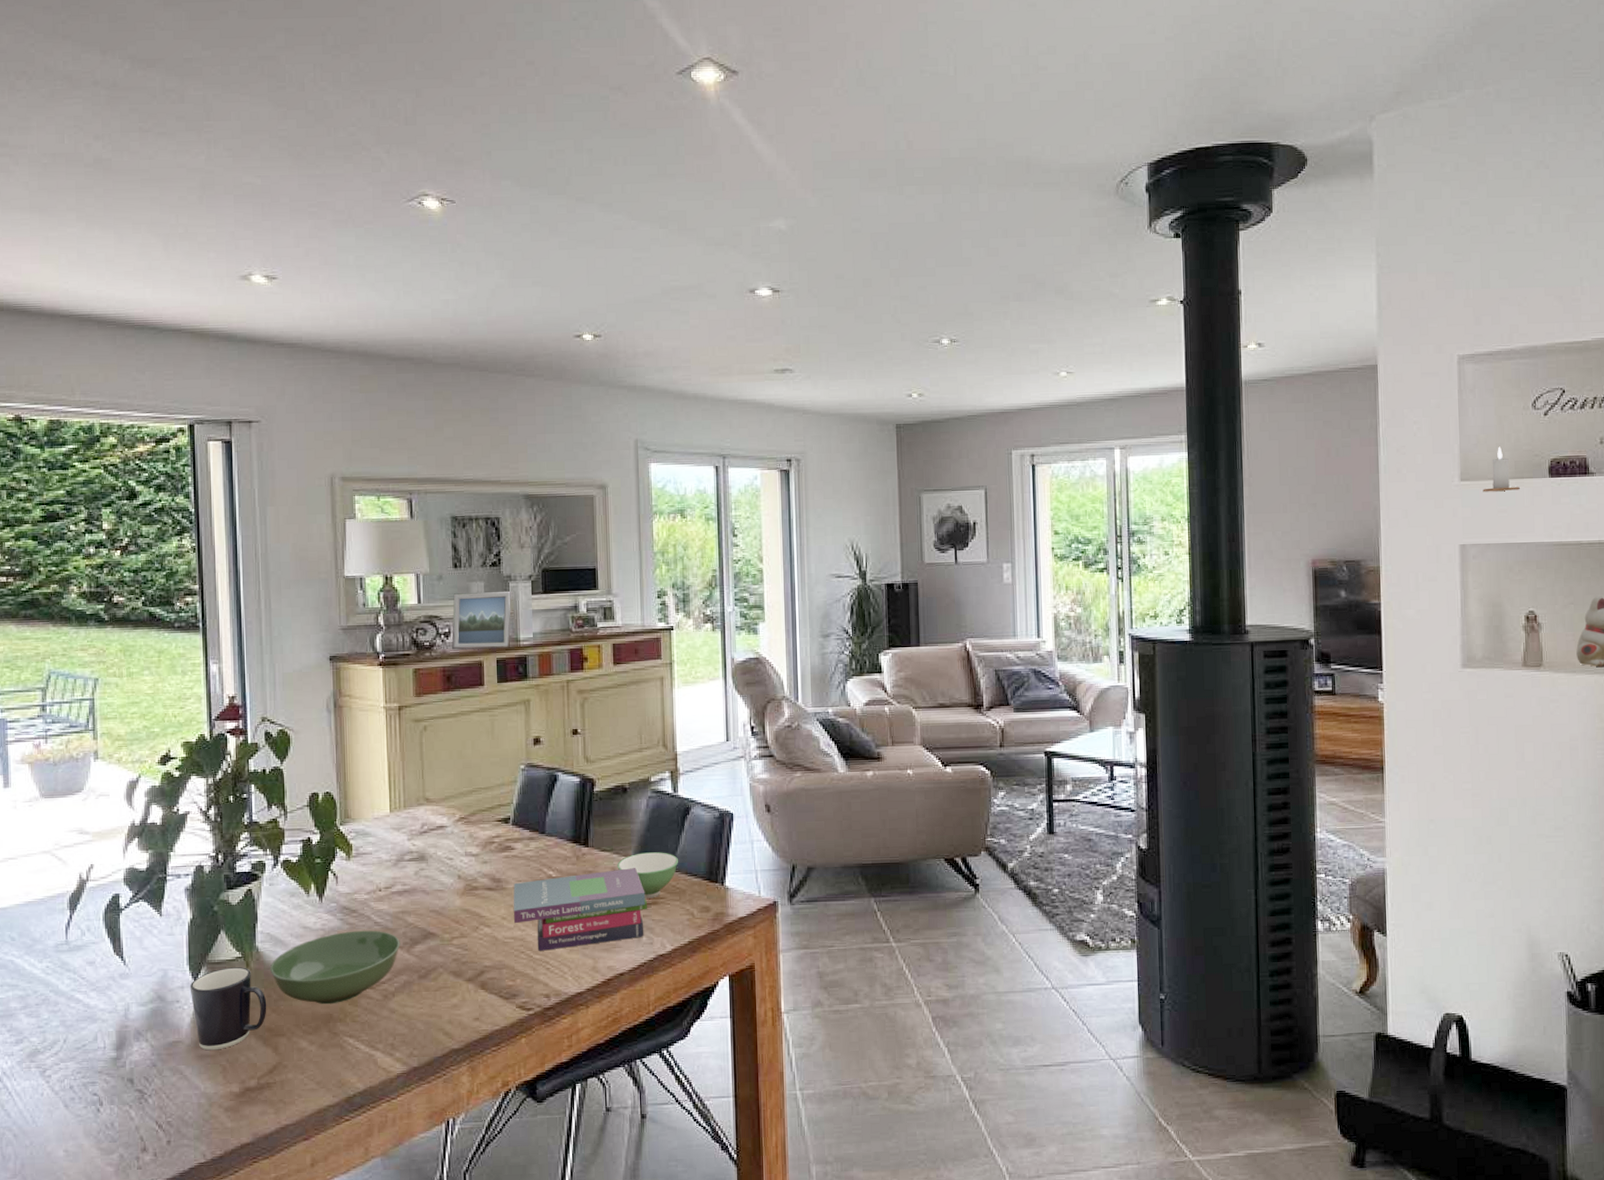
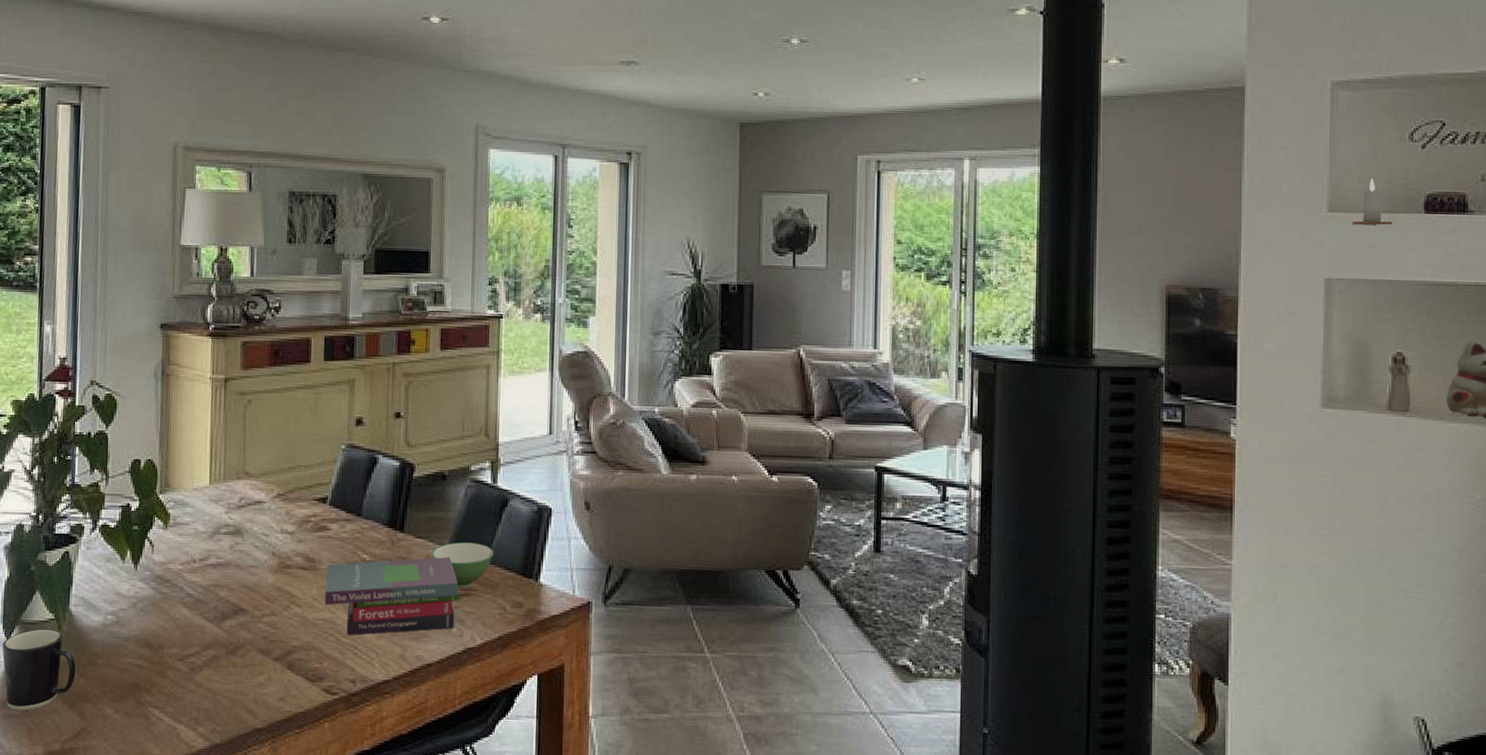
bowl: present [269,930,400,1005] -> none [81,601,211,674]
picture frame: present [452,592,511,650] -> none [281,268,343,327]

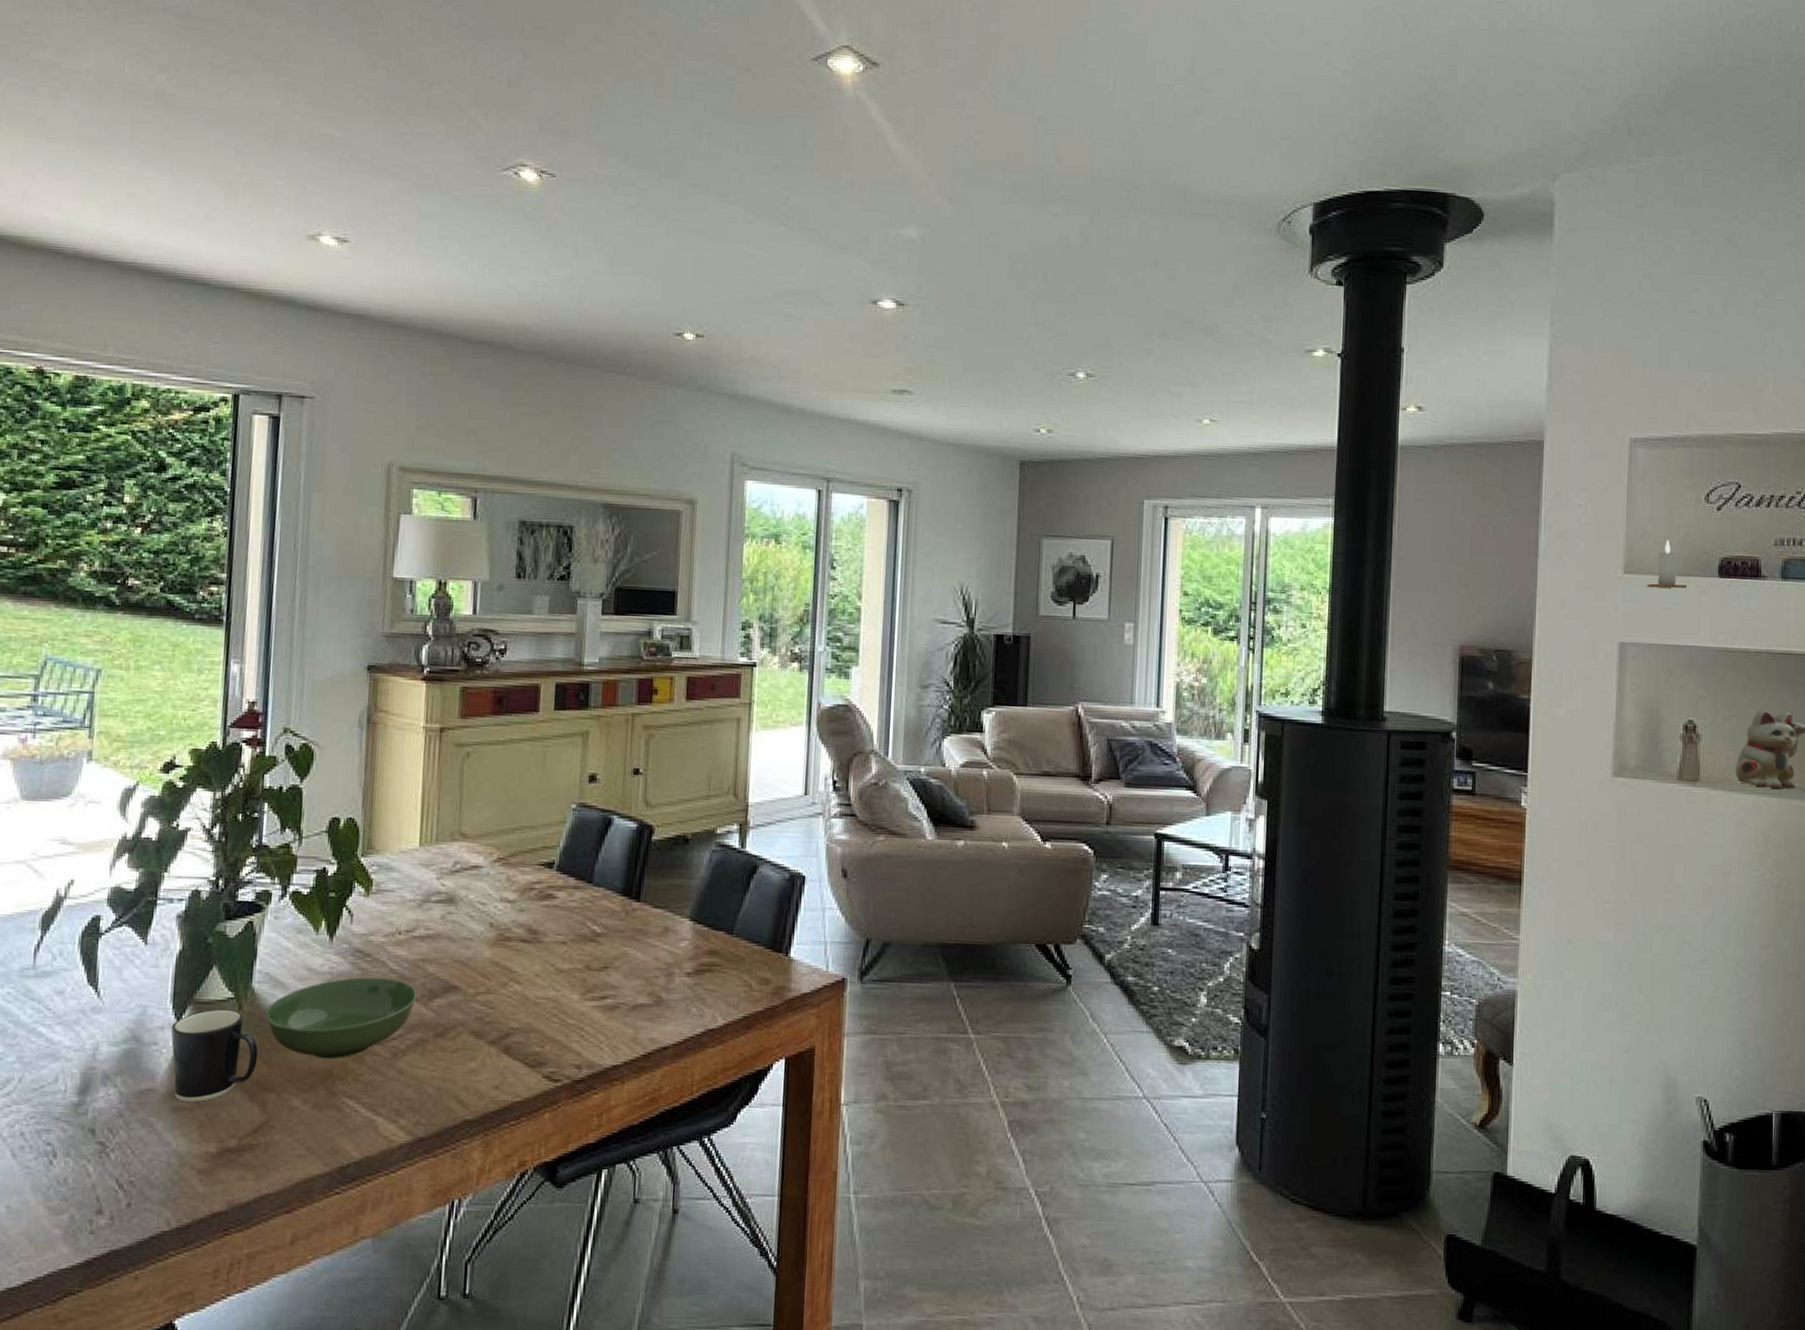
bowl: none [81,601,211,674] -> present [265,977,417,1059]
books: present [324,557,459,635] -> none [548,929,700,1016]
bowl: present [431,542,494,590] -> none [670,912,741,965]

